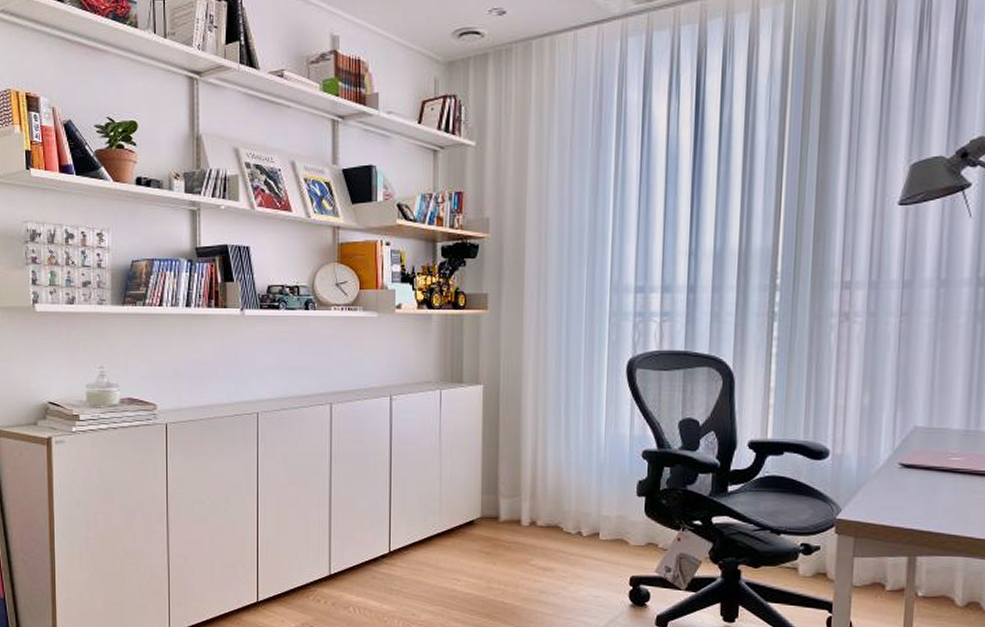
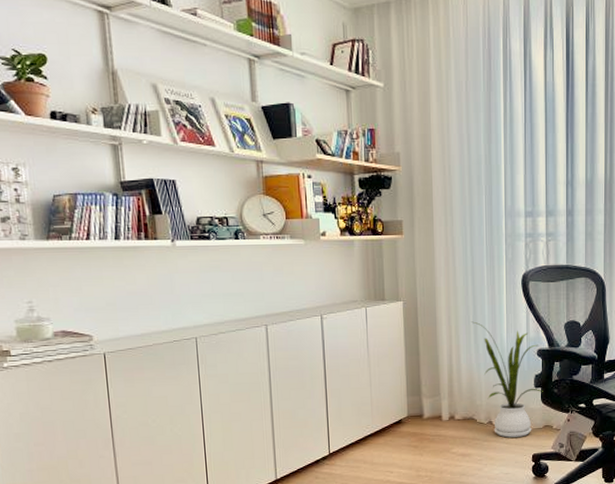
house plant: none [563,412,648,554] -> present [471,321,543,438]

